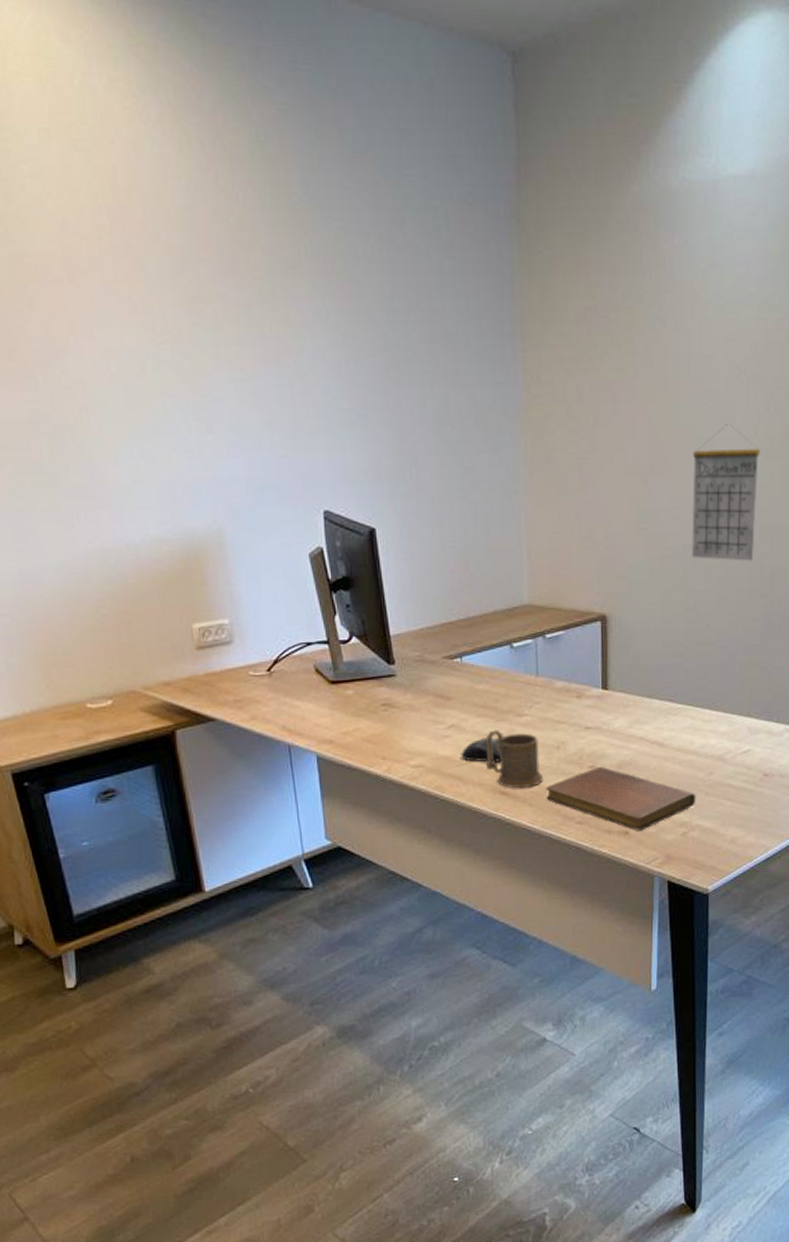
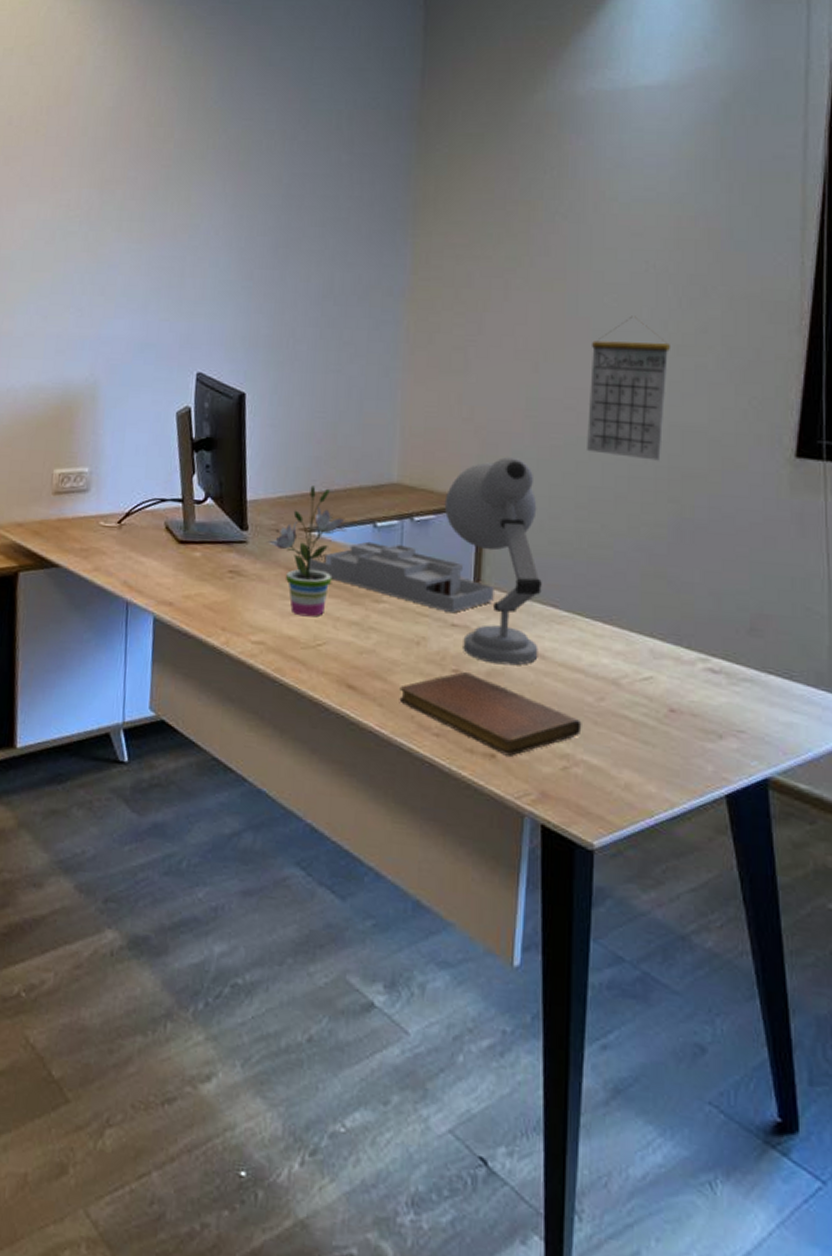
potted plant: none [413,614,487,737] -> present [266,485,348,617]
desk organizer: none [455,661,620,718] -> present [308,541,494,614]
computer mouse: present [461,737,502,762] -> none [307,621,353,651]
mug: present [485,730,544,789] -> none [333,614,399,685]
desk lamp: none [571,569,659,757] -> present [444,456,542,666]

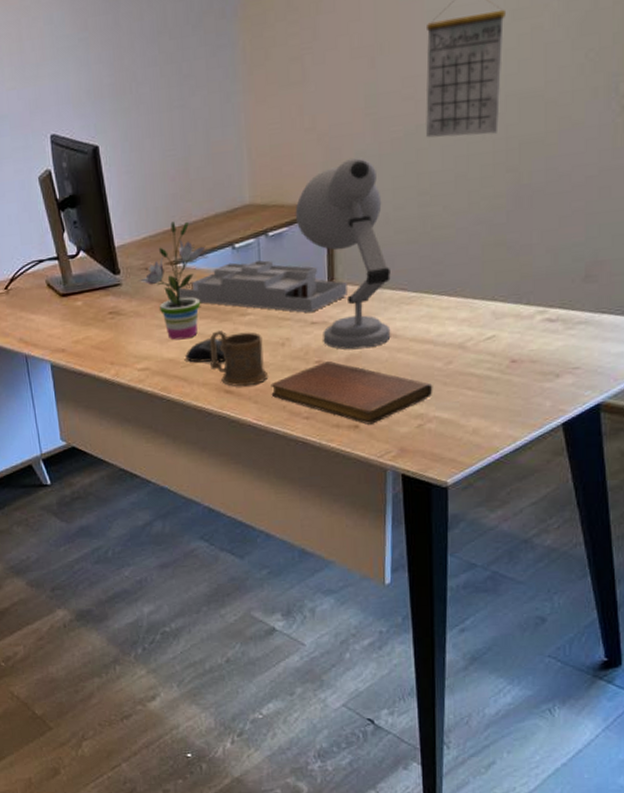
computer mouse: none [307,621,353,651] -> present [185,338,226,363]
mug: none [333,614,399,685] -> present [209,330,269,387]

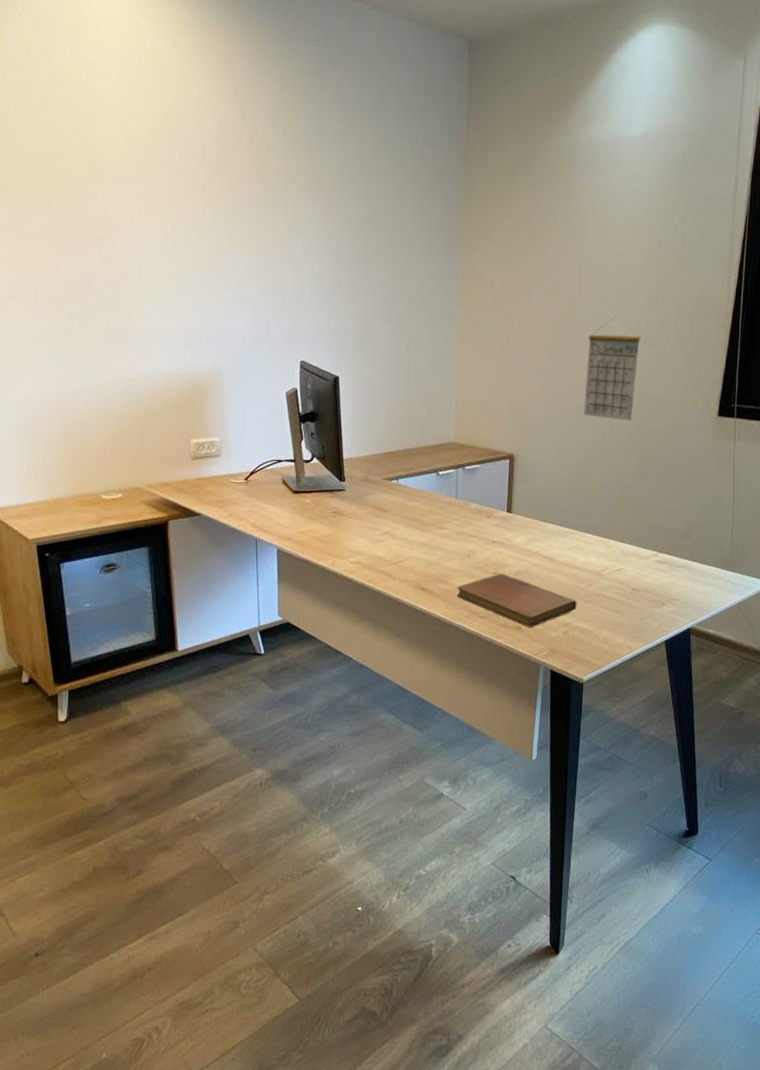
potted plant: present [137,221,209,340] -> none [359,446,418,542]
desk organizer: present [178,259,348,313] -> none [391,485,521,534]
computer mouse: present [185,338,226,363] -> none [391,544,424,564]
mug: present [209,330,269,387] -> none [410,538,456,587]
desk lamp: present [295,157,391,350] -> none [486,420,553,567]

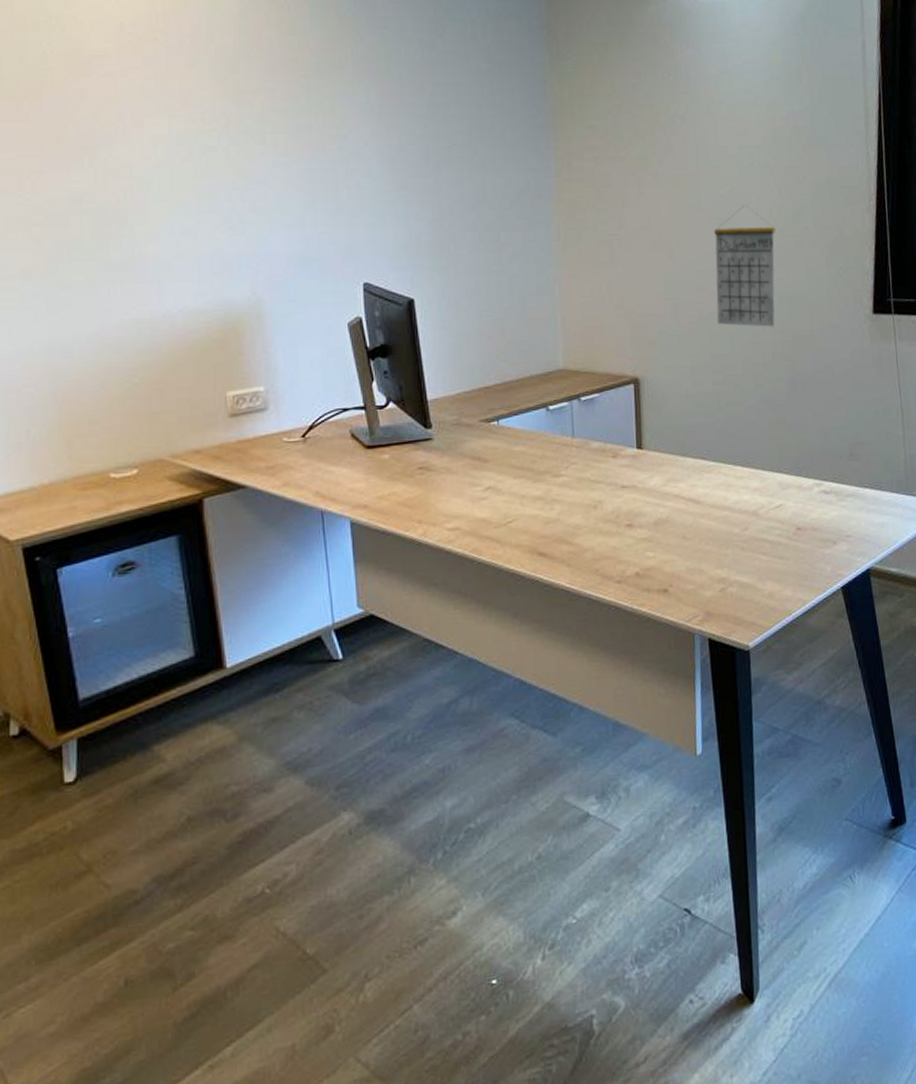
notebook: present [457,574,577,627] -> none [584,525,733,589]

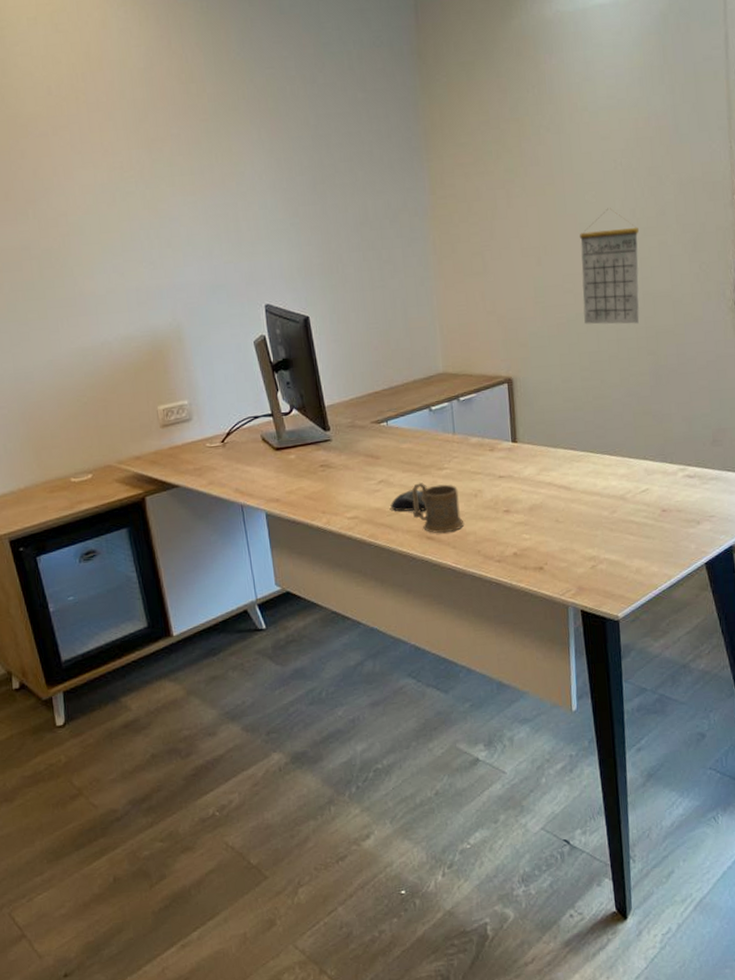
computer mouse: none [498,498,539,523] -> present [390,490,426,512]
mug: none [523,491,582,549] -> present [411,483,465,533]

